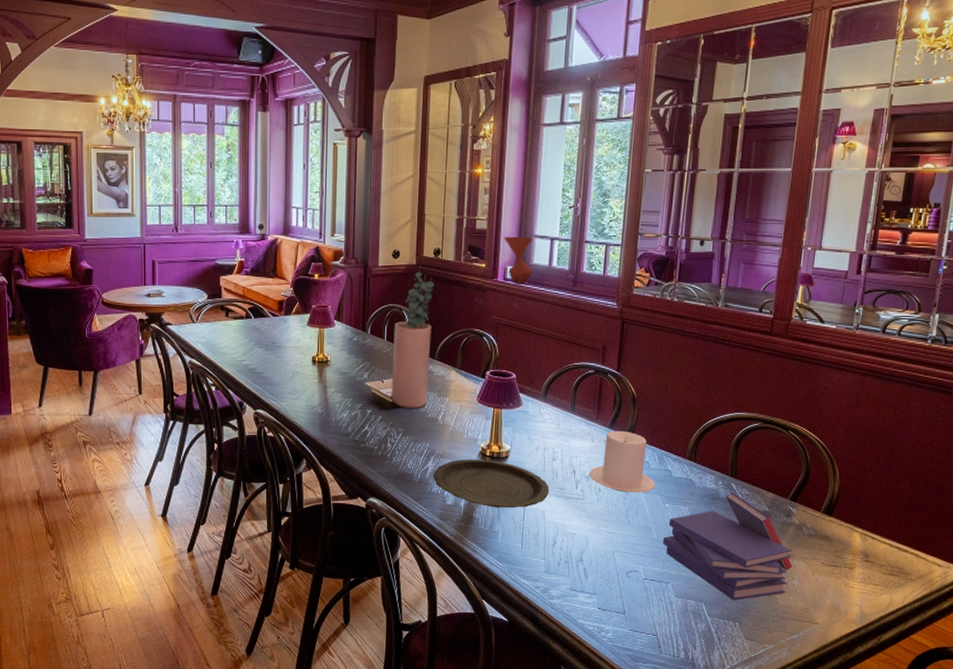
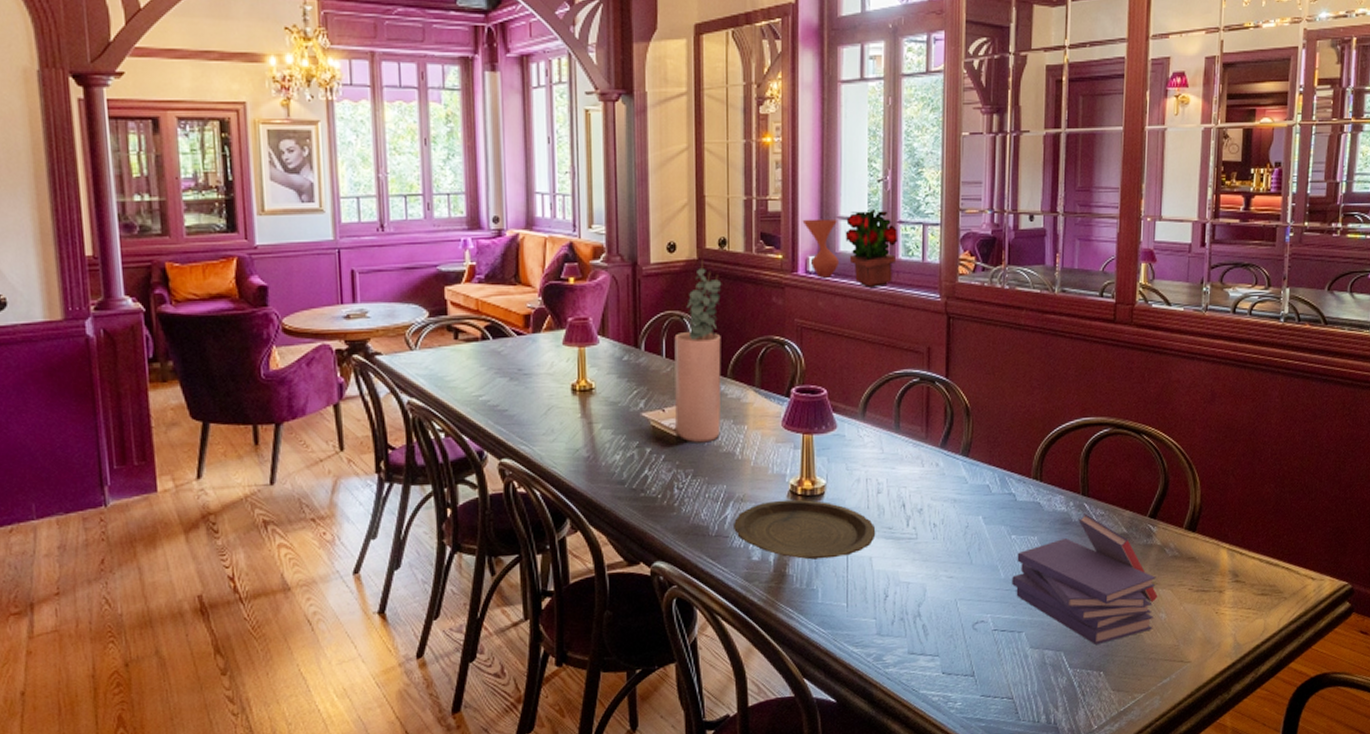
potted plant: none [538,231,584,295] -> present [845,209,897,289]
candle: present [589,430,655,493] -> none [921,450,998,526]

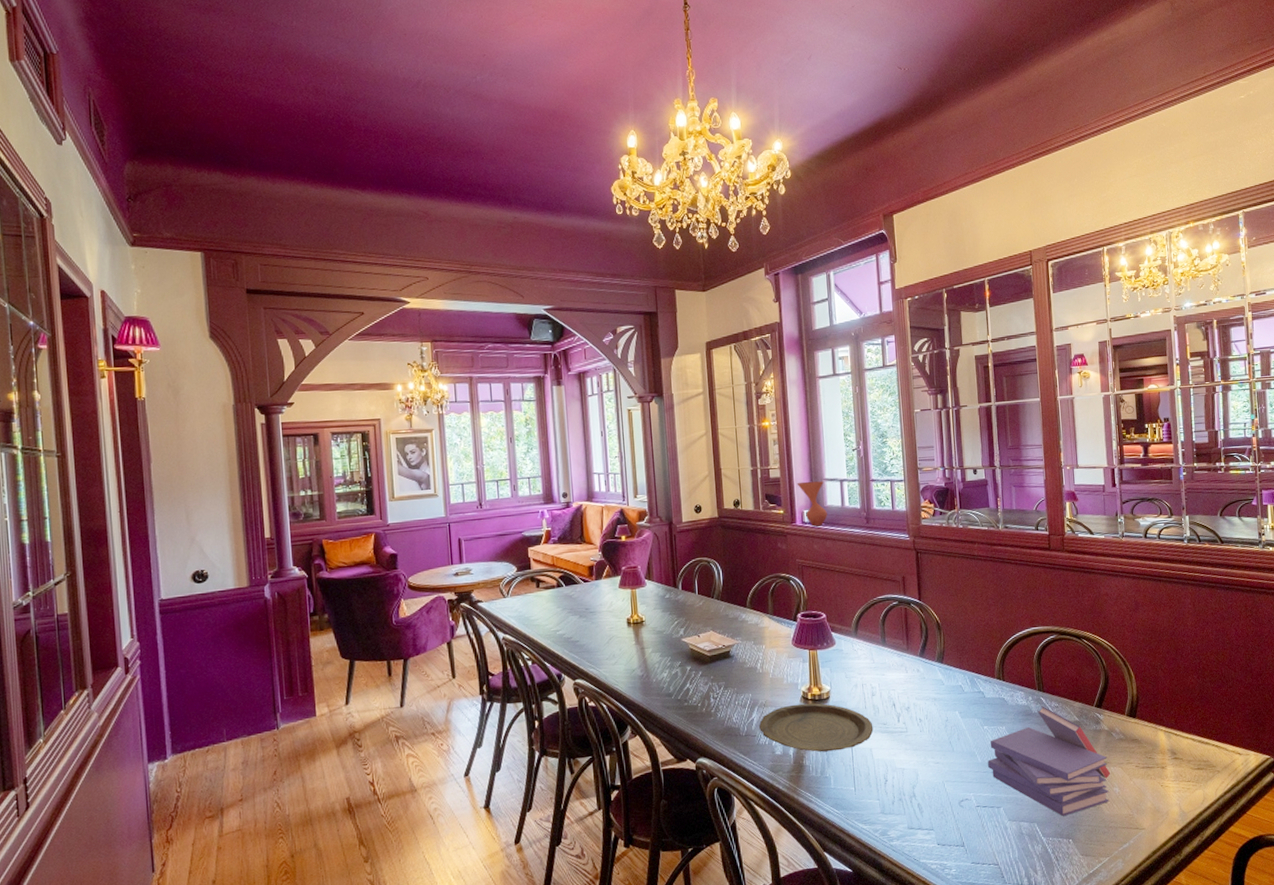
vase: present [674,259,722,444] -> none [704,517,744,662]
potted plant: present [845,209,897,289] -> none [830,472,872,533]

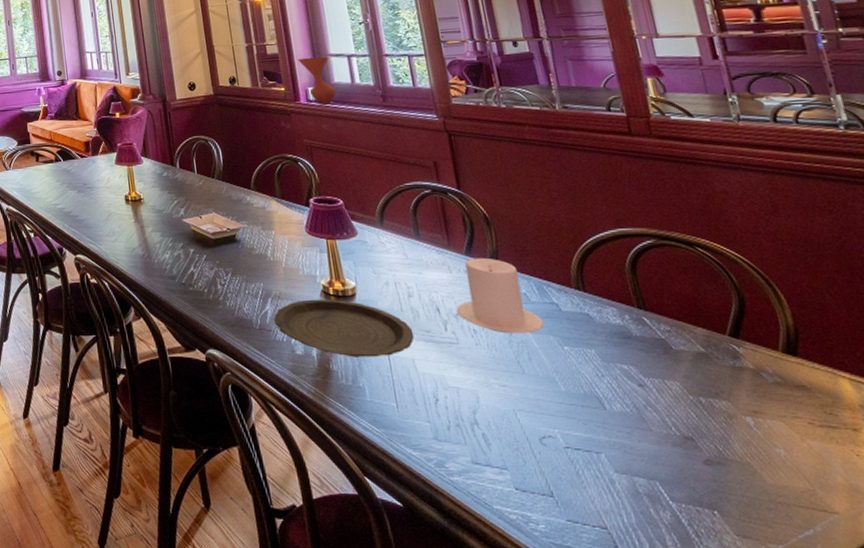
candle: none [908,658,972,720] -> present [456,257,544,334]
book: present [988,706,1111,817] -> none [574,328,770,478]

